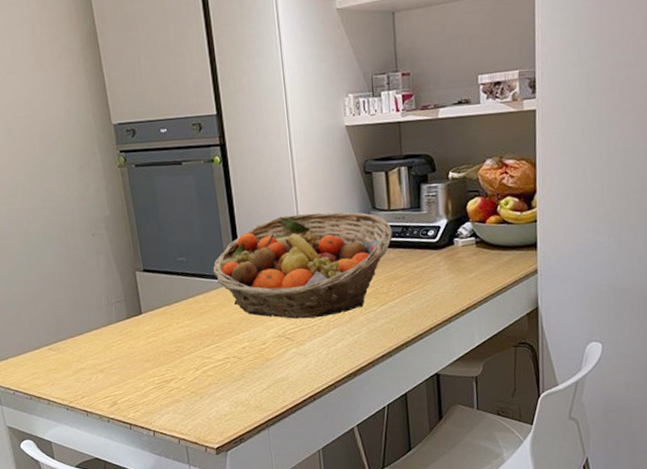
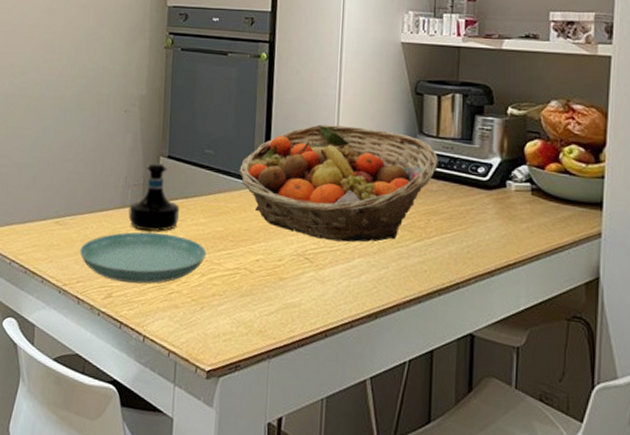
saucer: none [77,340,197,390] -> present [79,232,207,284]
tequila bottle: none [116,277,166,341] -> present [128,162,180,232]

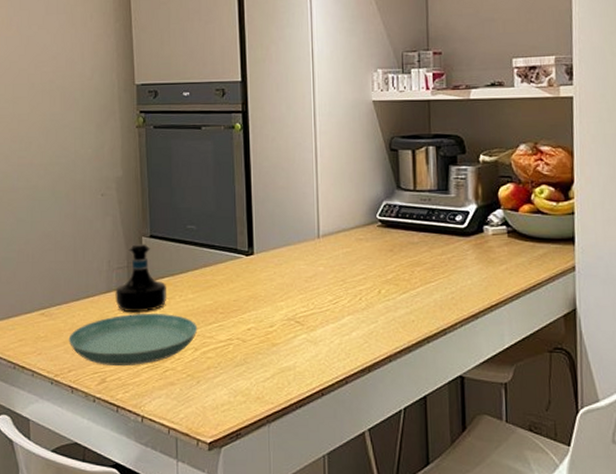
fruit basket: present [238,124,438,243] -> none [222,188,417,302]

